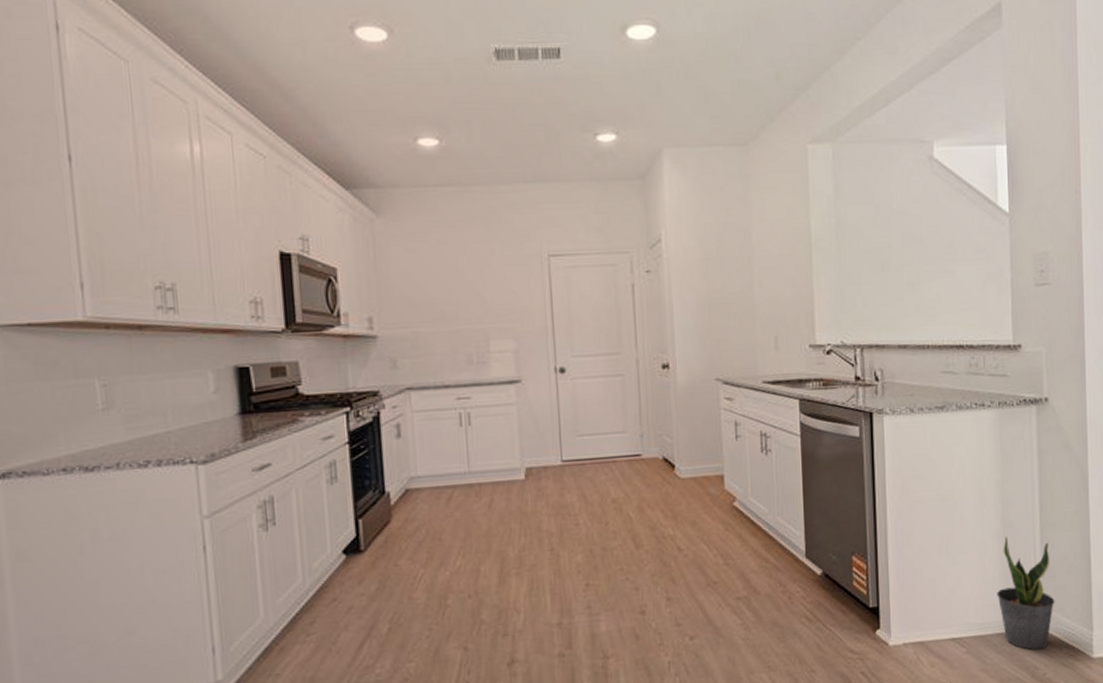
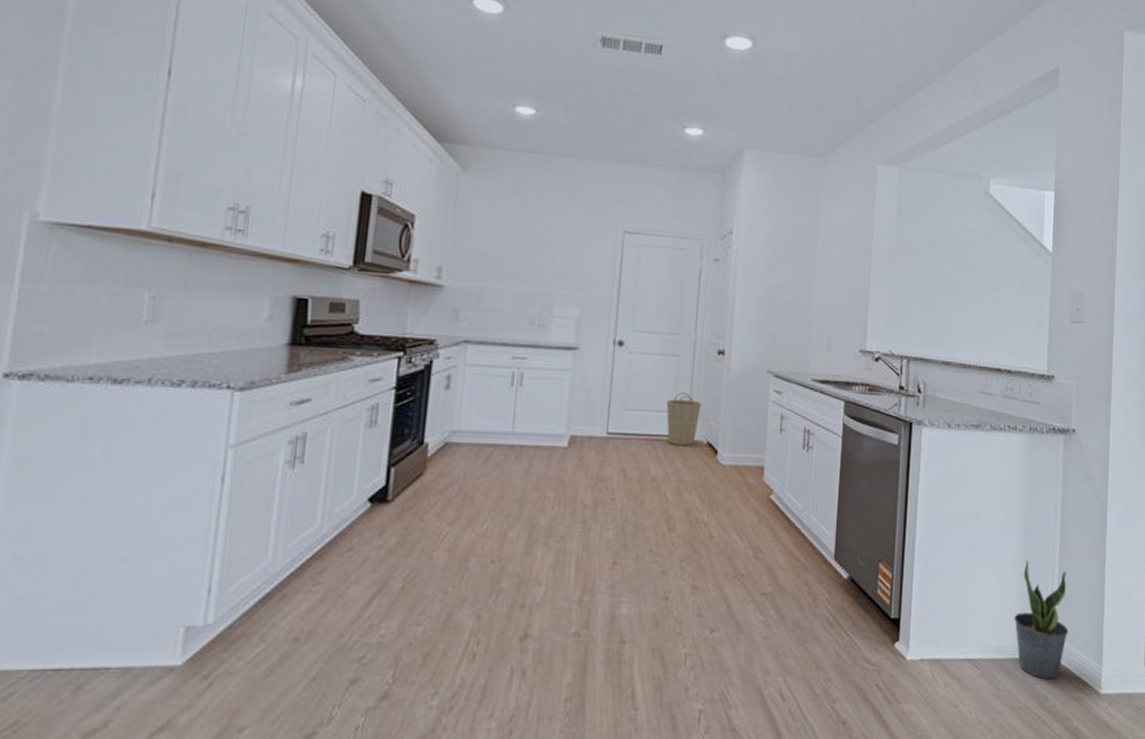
basket: none [616,411,653,465] -> present [666,392,702,446]

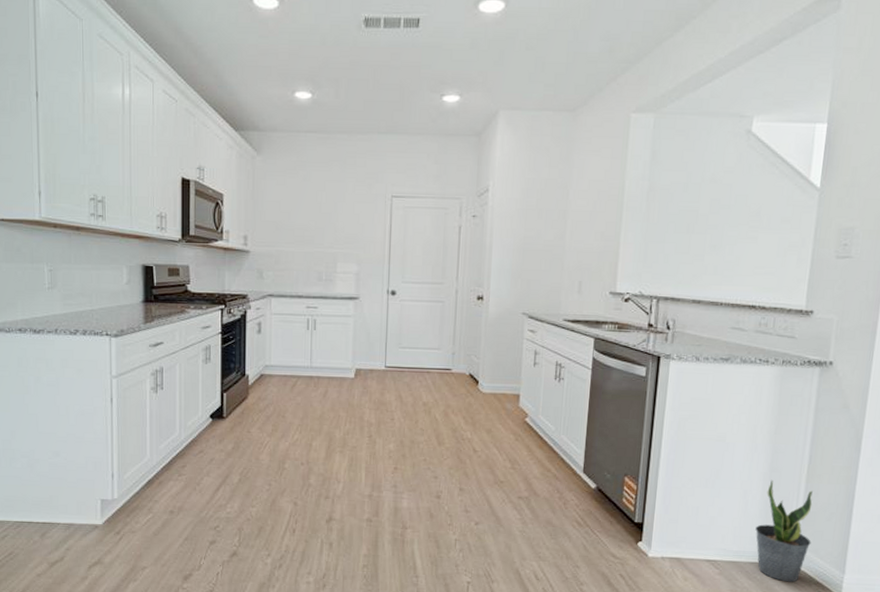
basket: present [666,392,702,446] -> none [433,333,464,378]

